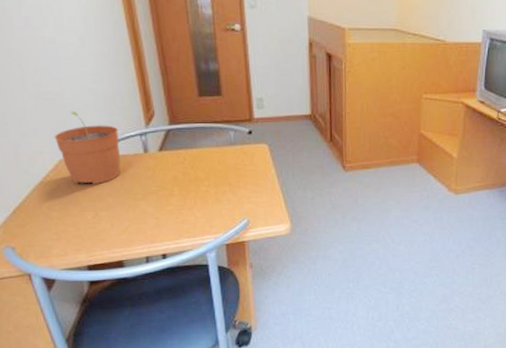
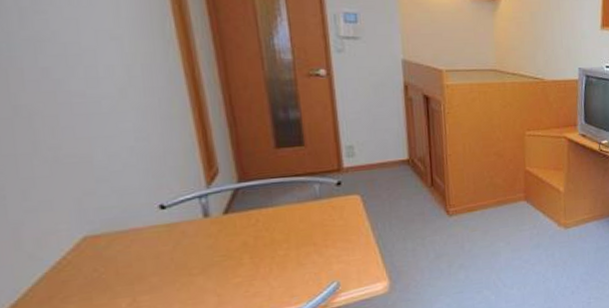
plant pot: present [54,111,121,185] -> none [76,175,171,265]

